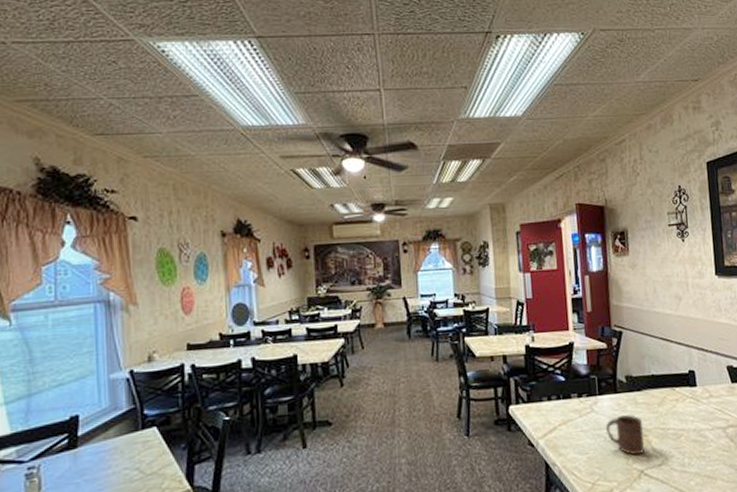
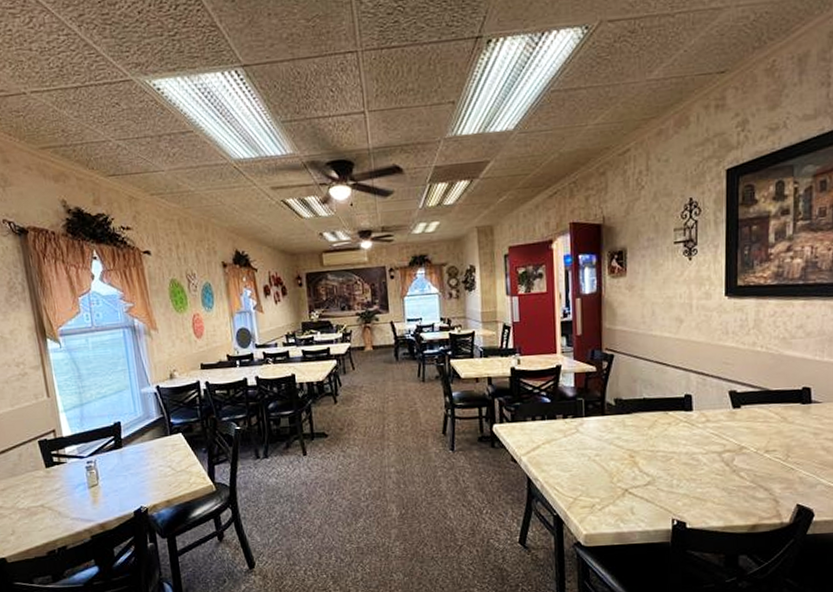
cup: present [605,414,645,456] -> none [590,435,631,475]

